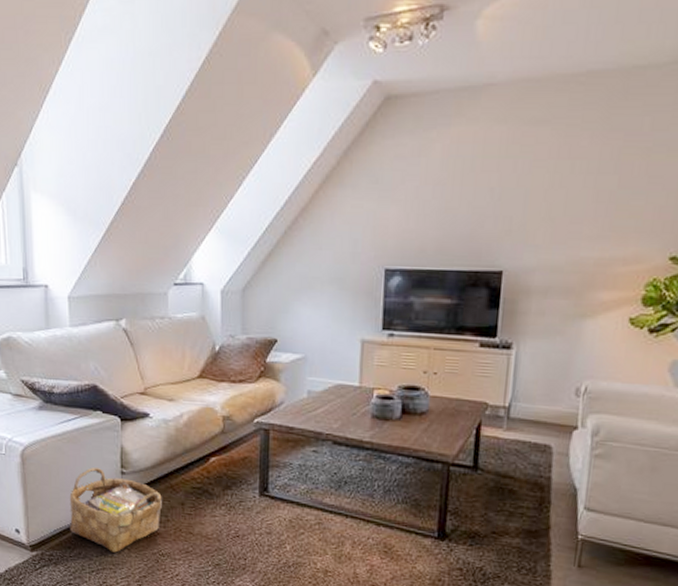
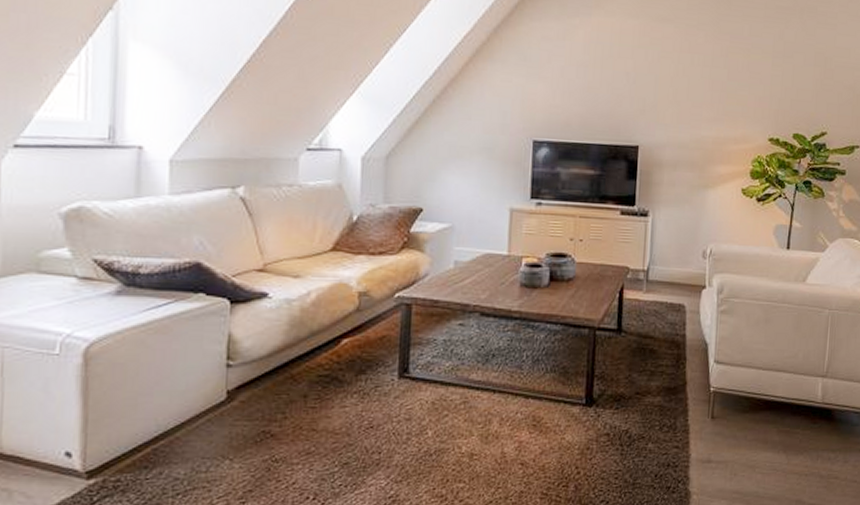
woven basket: present [69,467,162,553] -> none [149,362,279,466]

